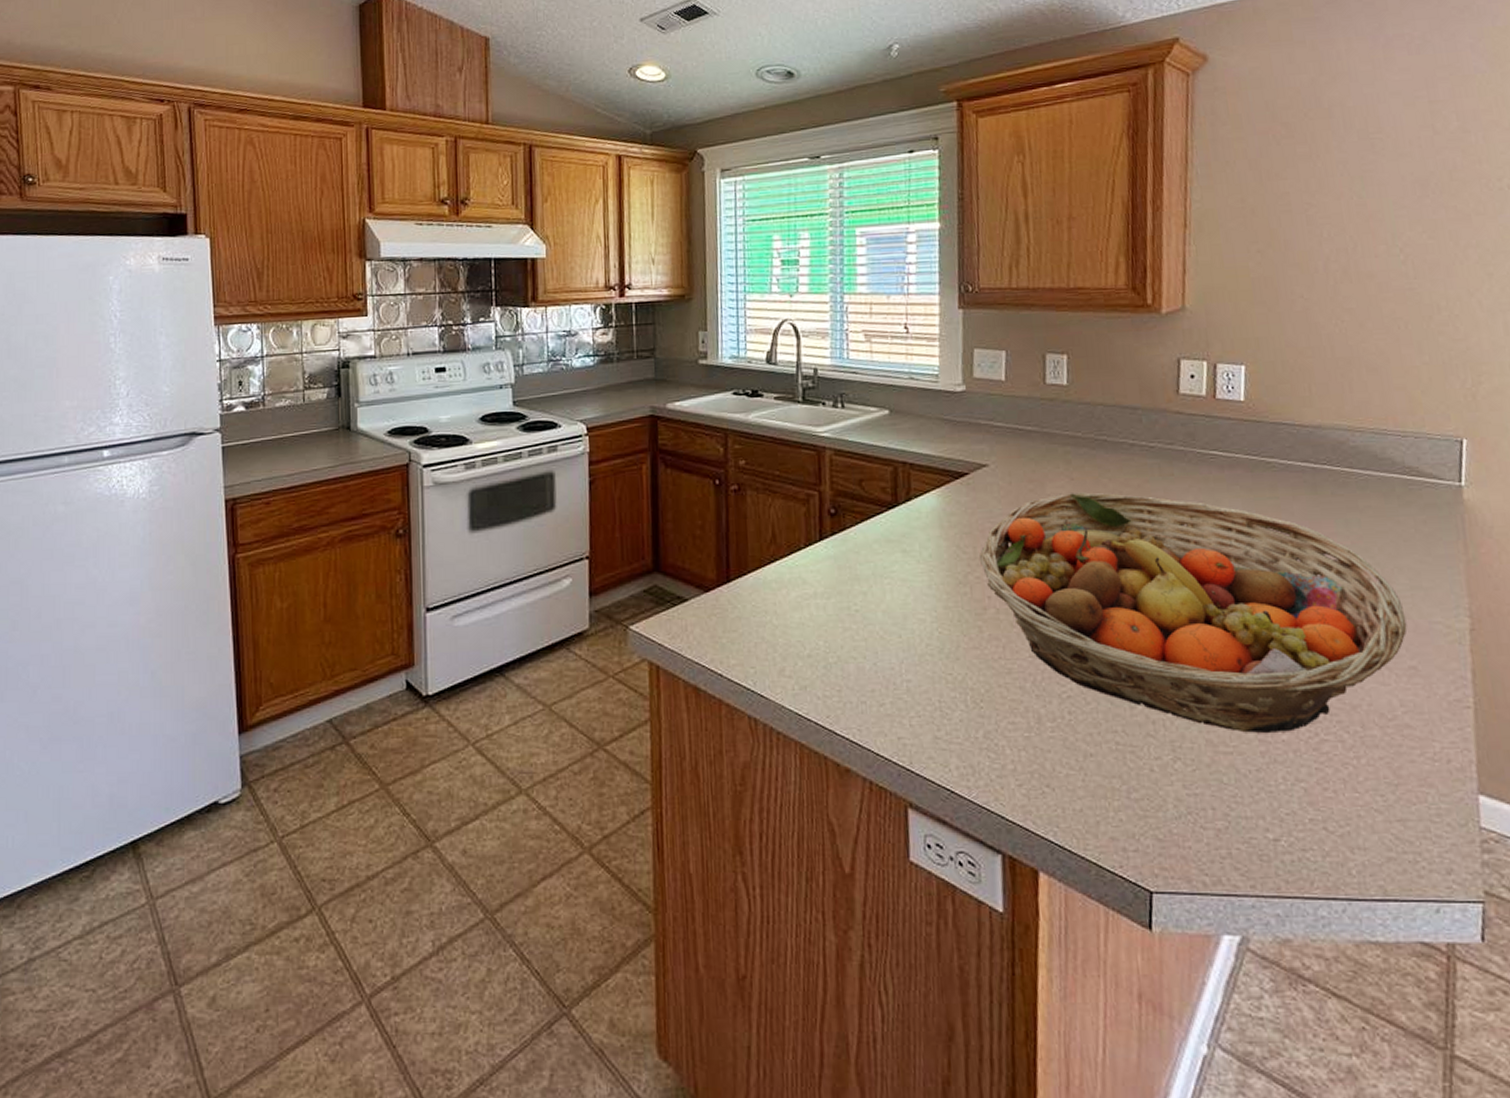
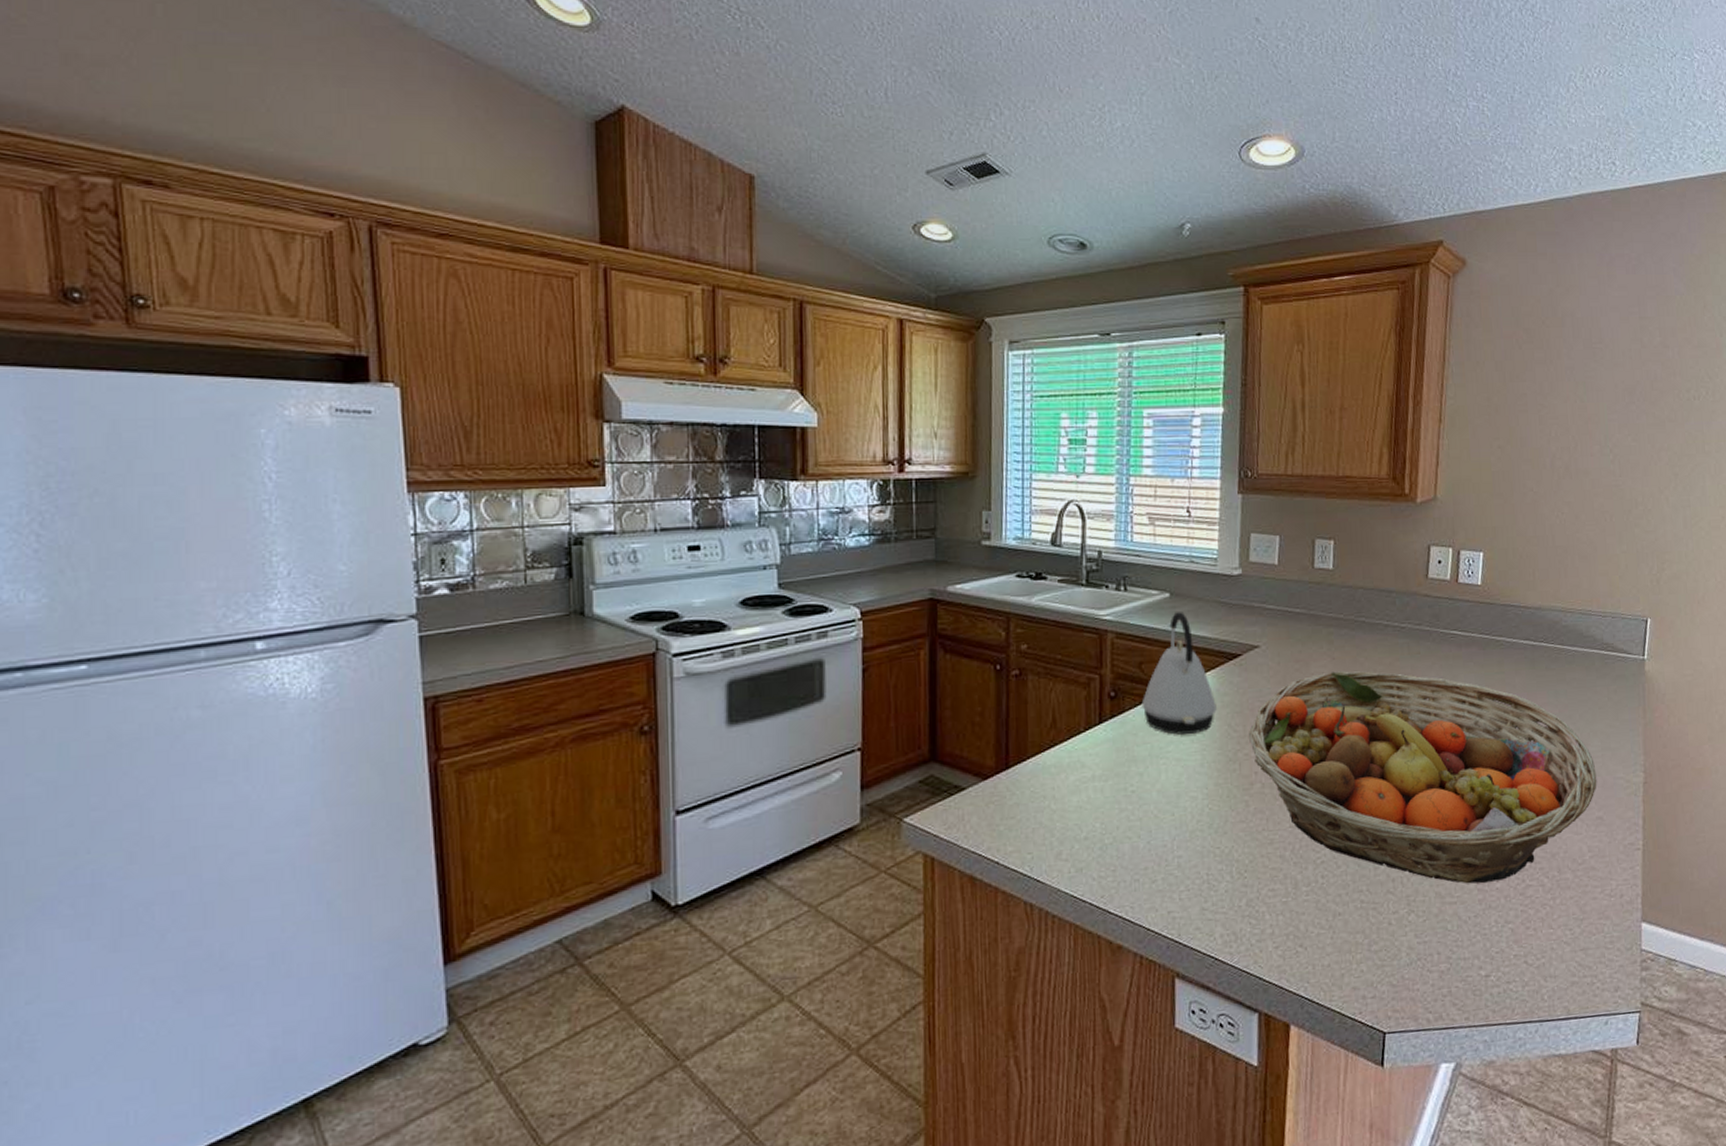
kettle: none [863,429,944,554] -> present [1141,612,1217,735]

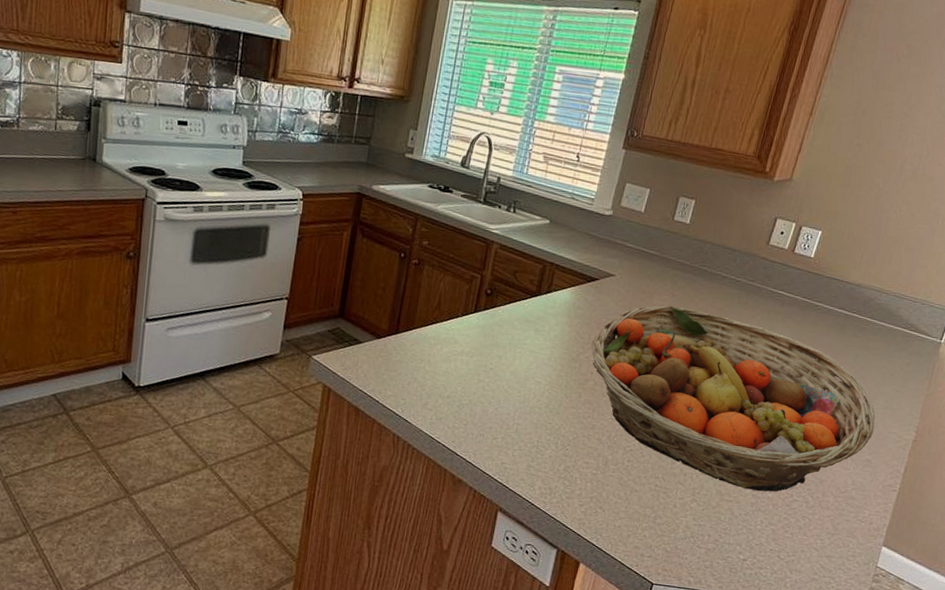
kettle: present [1141,612,1217,735] -> none [510,236,571,334]

